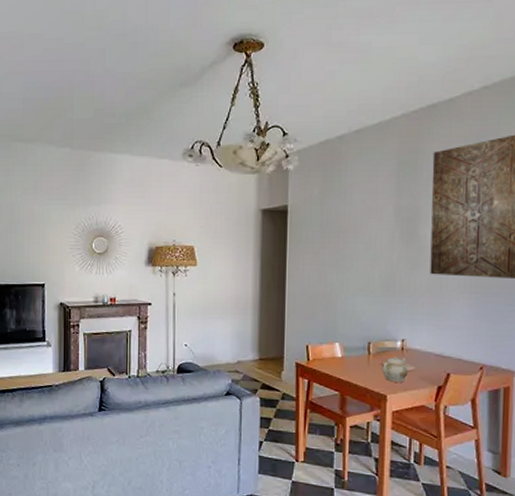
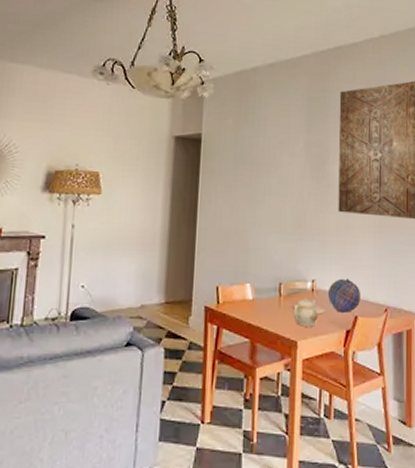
decorative ball: none [418,338,455,370] -> present [327,278,361,313]

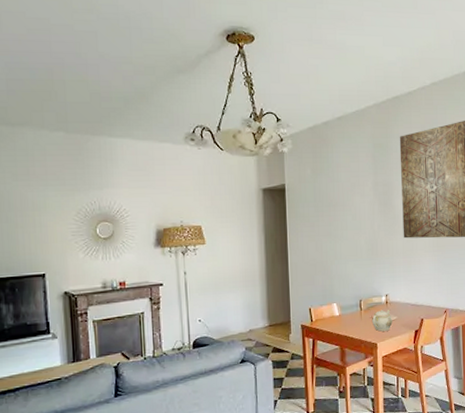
decorative ball: present [327,278,361,313] -> none [398,290,426,317]

